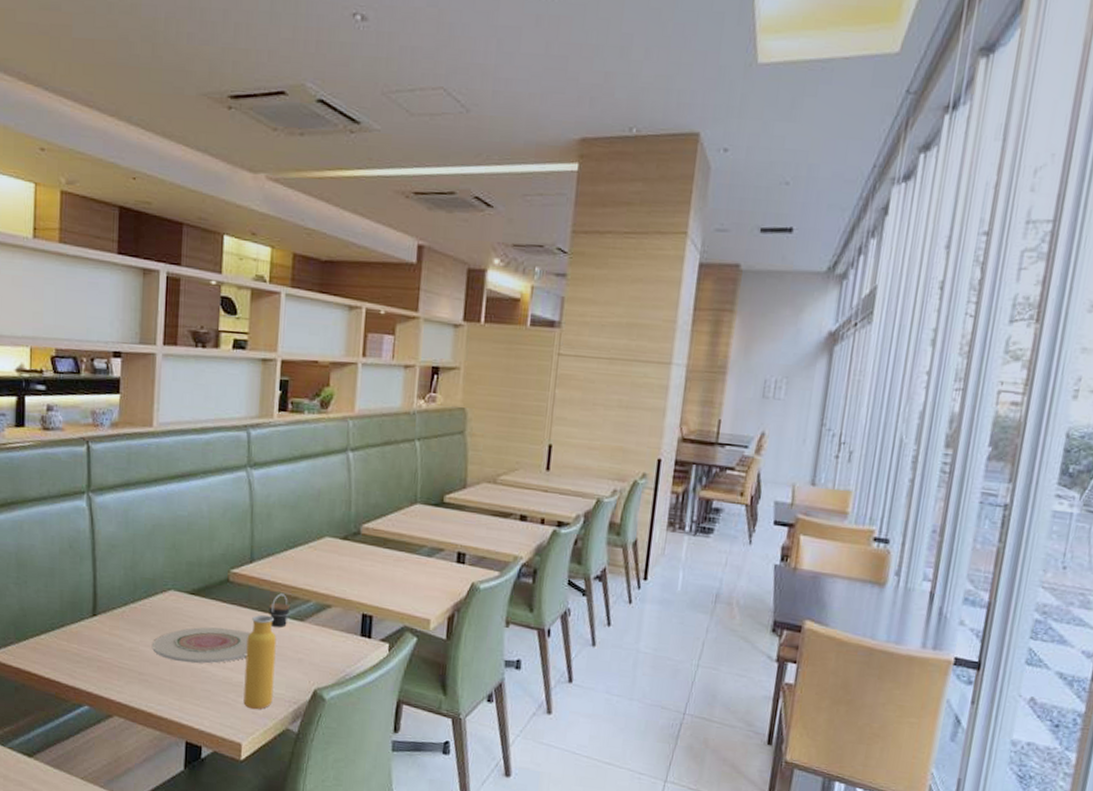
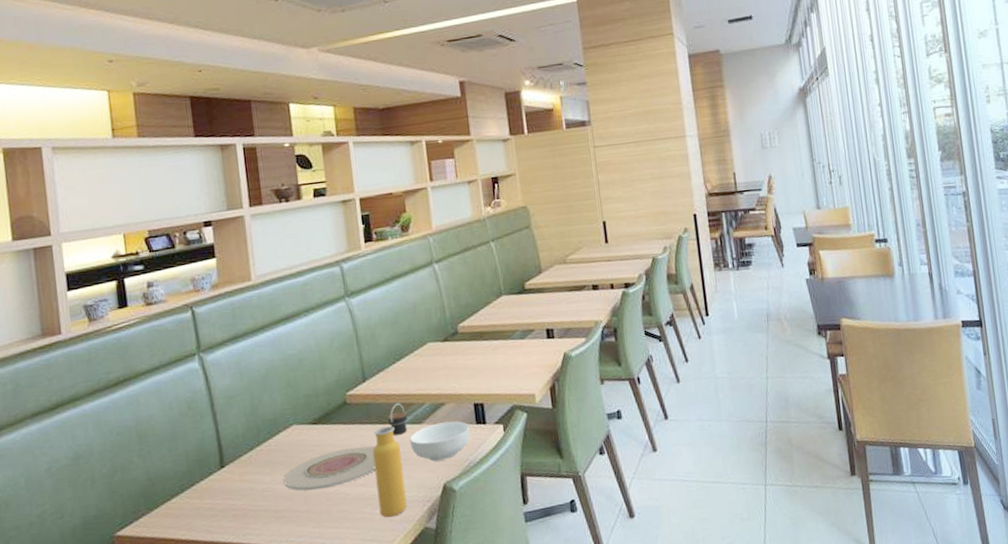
cereal bowl: none [287,624,353,665] -> present [409,421,470,461]

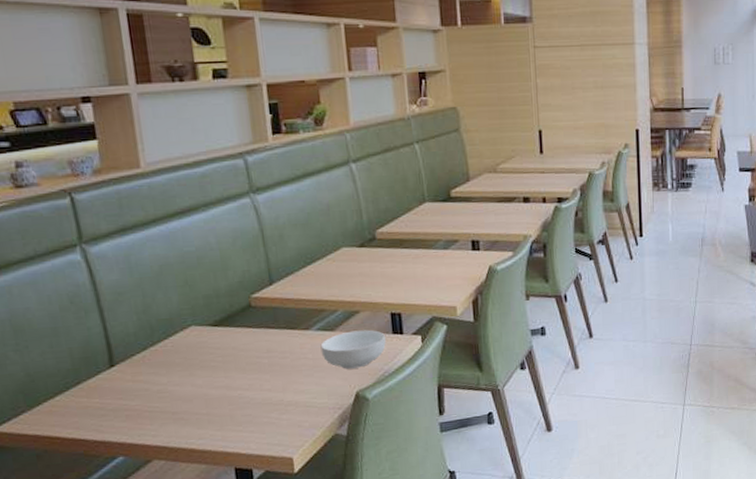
plate: present [283,445,376,491] -> none [181,351,283,394]
water bottle: present [372,403,407,518] -> none [280,308,318,424]

